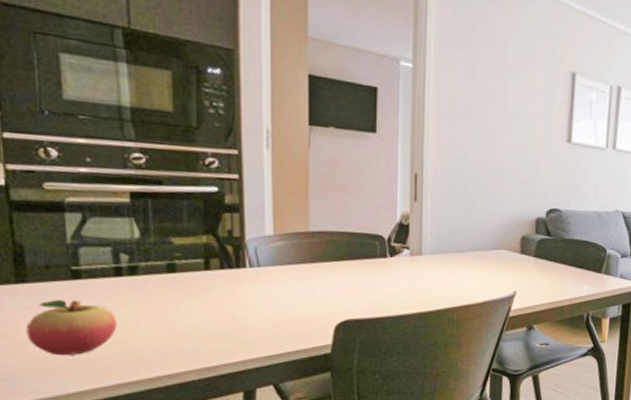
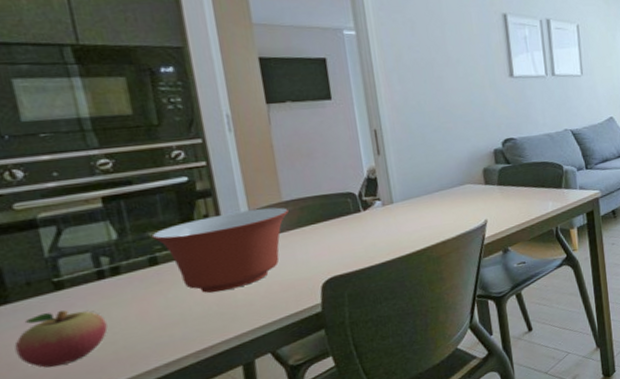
mixing bowl: none [173,233,313,313] -> present [151,207,288,293]

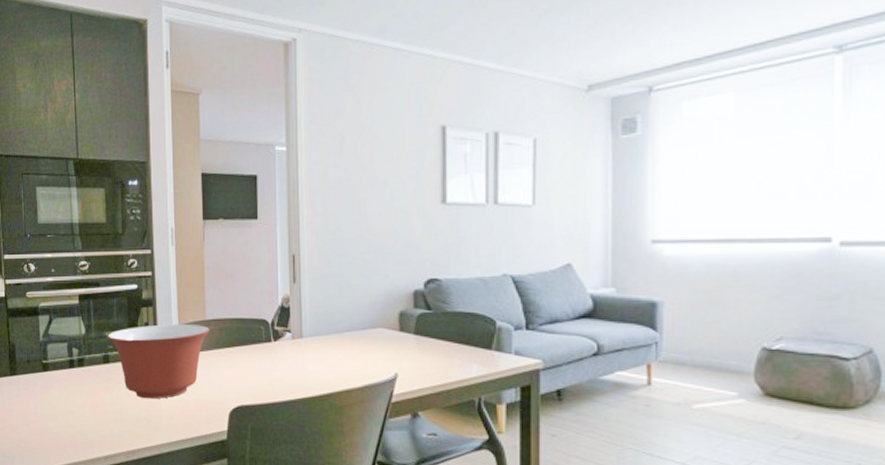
fruit: present [15,310,108,368] -> none [16,388,71,437]

